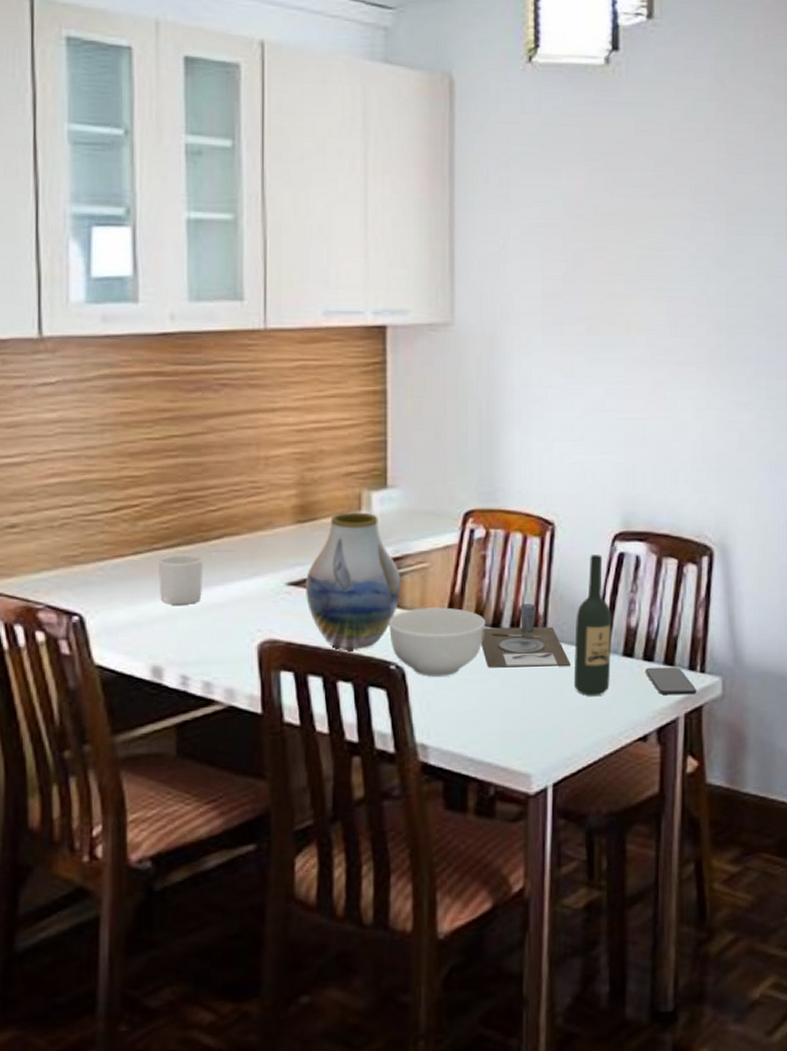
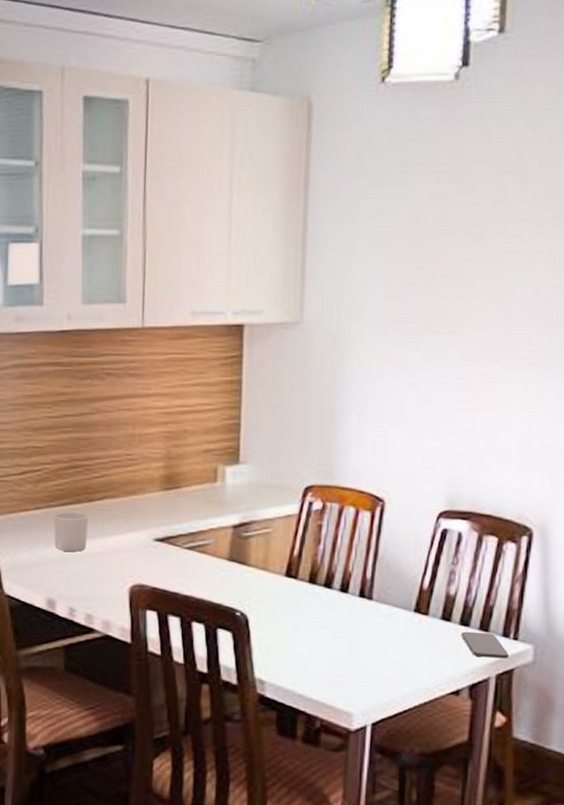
vase: present [306,512,402,649] -> none [169,483,248,597]
bowl: present [388,607,486,677] -> none [235,566,319,625]
place setting: present [482,604,571,668] -> none [314,568,393,624]
wine bottle: present [573,555,612,696] -> none [394,529,433,652]

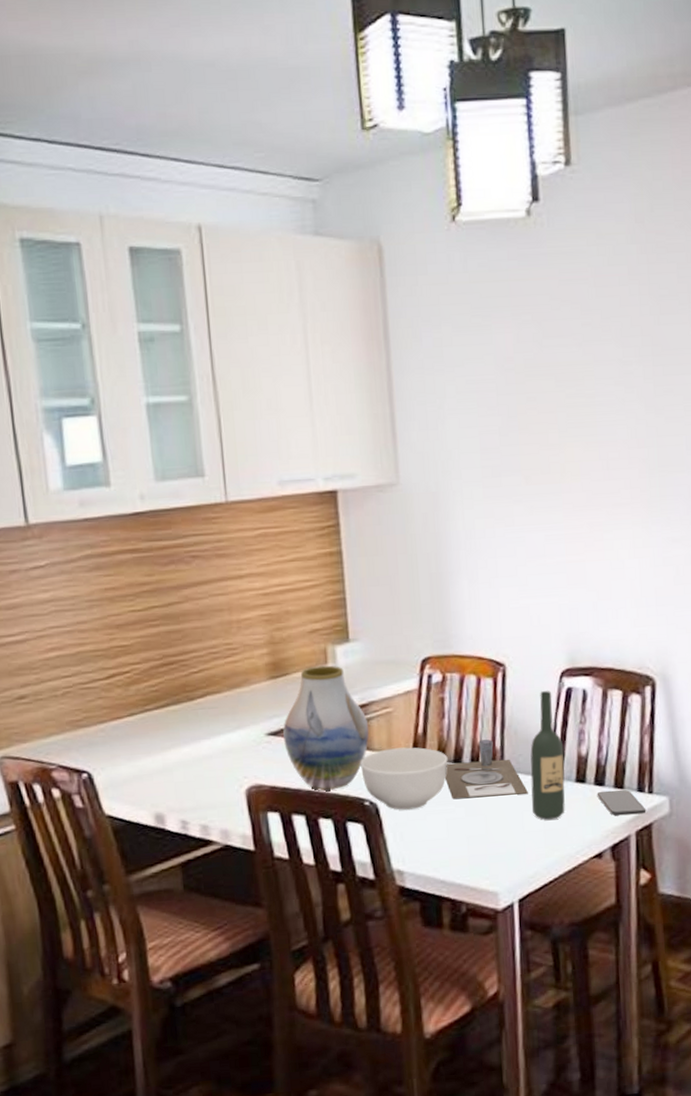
mug: present [54,511,89,552] -> none [152,712,193,759]
vase: none [169,483,248,597] -> present [283,665,370,790]
bowl: none [235,566,319,625] -> present [359,747,448,810]
place setting: none [314,568,393,624] -> present [445,739,528,800]
wine bottle: none [394,529,433,652] -> present [530,691,565,820]

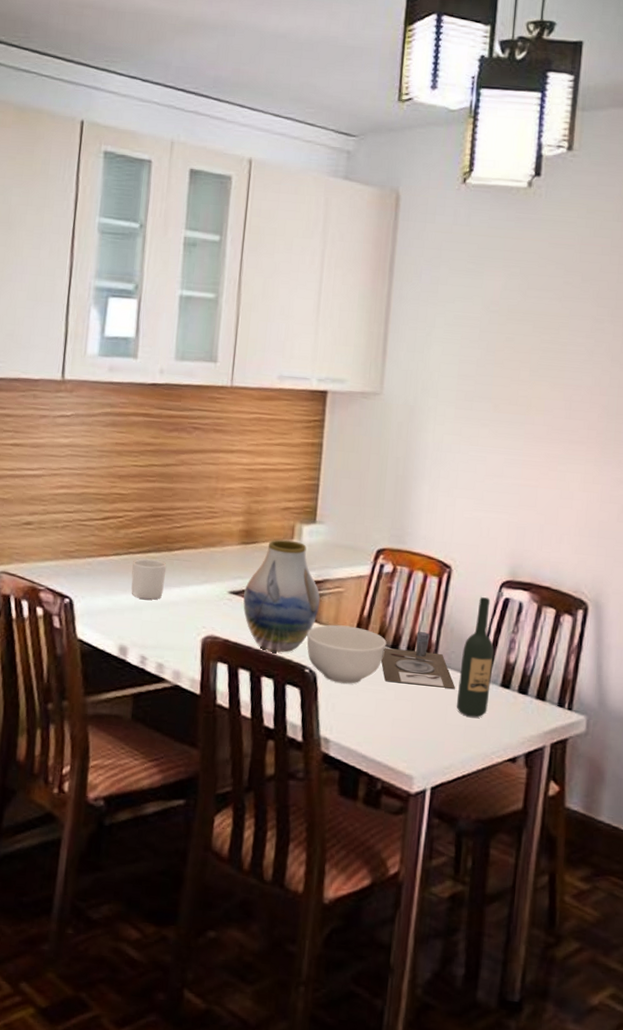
mug: none [152,712,193,759] -> present [131,558,167,600]
smartphone: present [597,789,646,816] -> none [519,699,564,728]

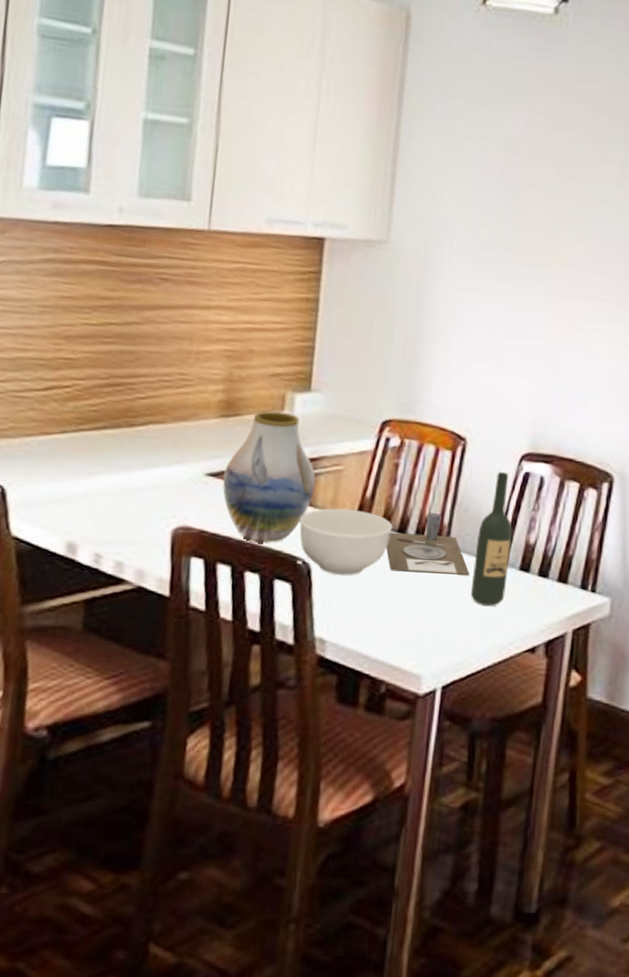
mug: present [131,558,167,600] -> none [82,436,128,486]

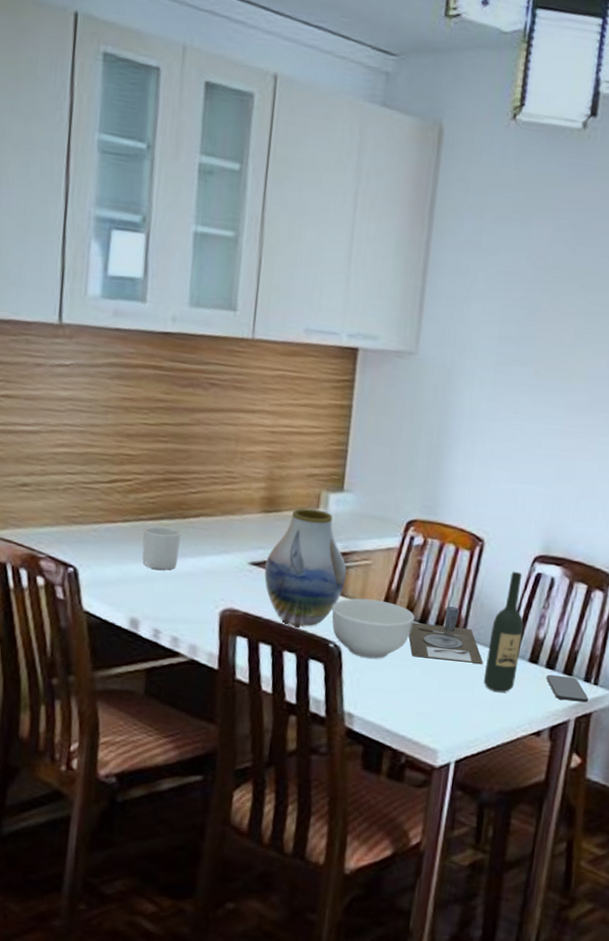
mug: none [82,436,128,486] -> present [142,525,182,570]
smartphone: none [539,583,587,613] -> present [546,674,589,703]

